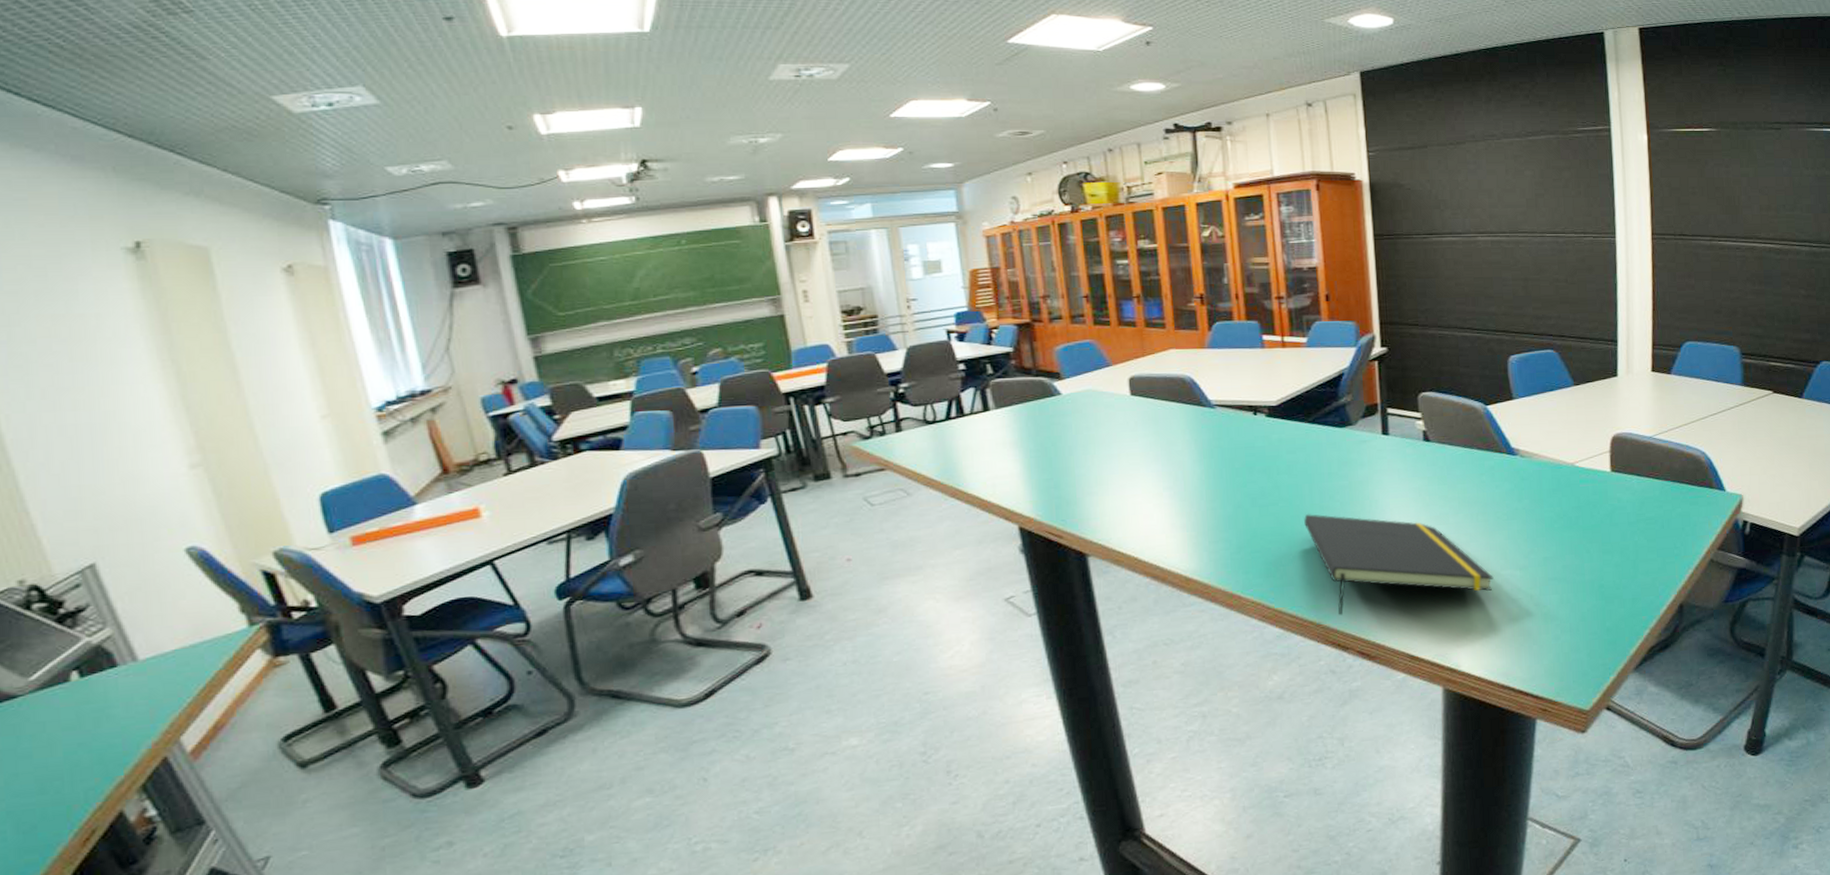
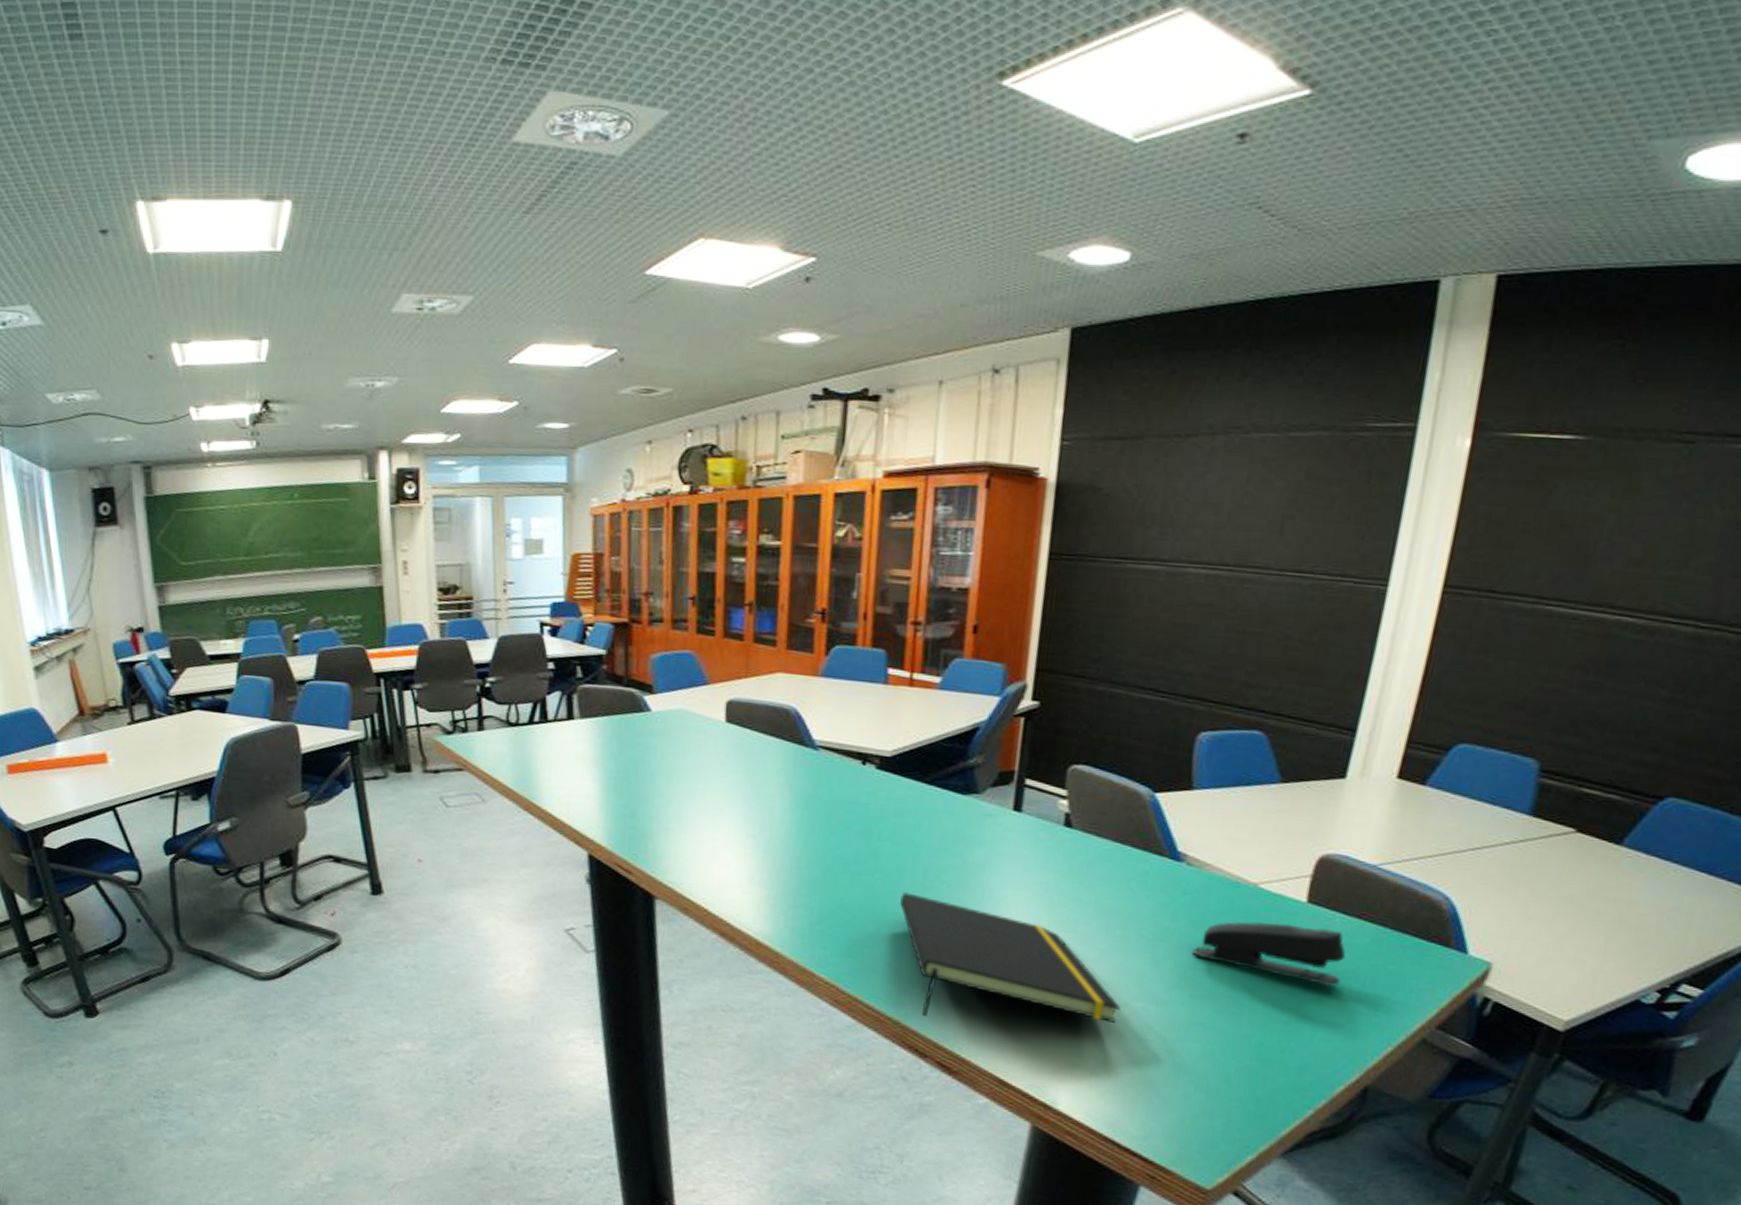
stapler: none [1538,489,1646,532] -> present [1192,921,1346,987]

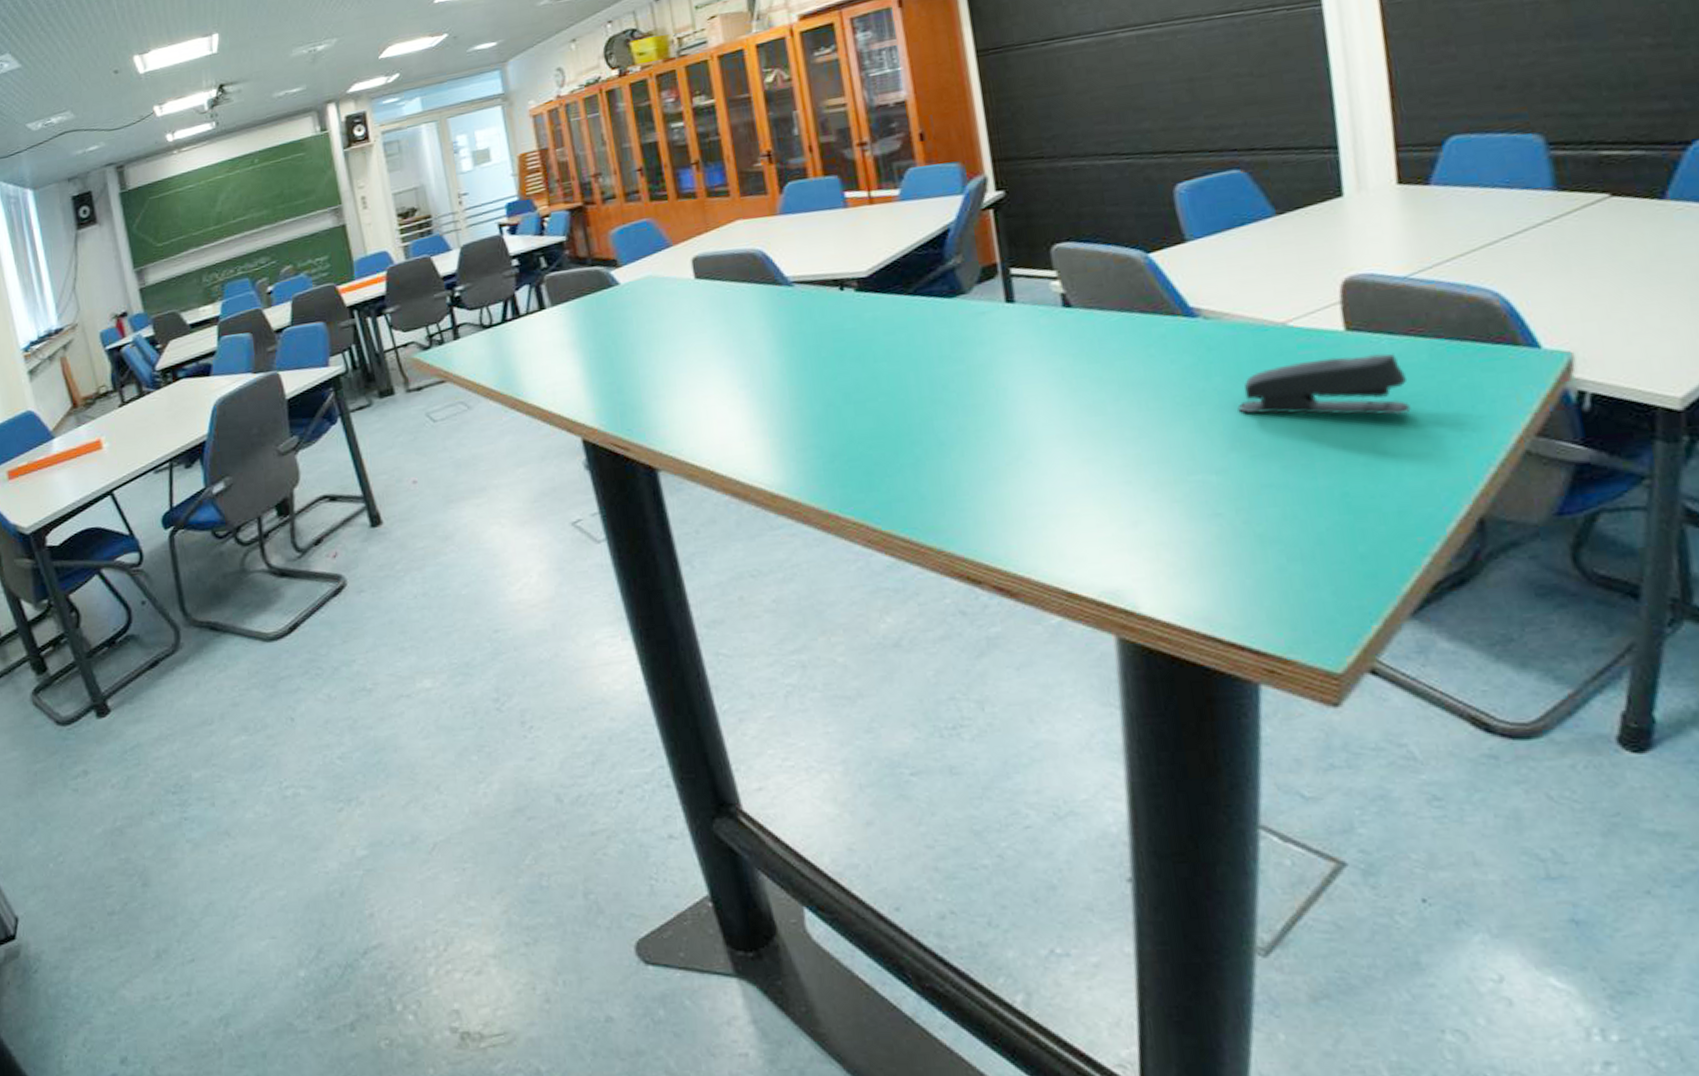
notepad: present [900,892,1121,1024] -> none [911,409,1178,539]

